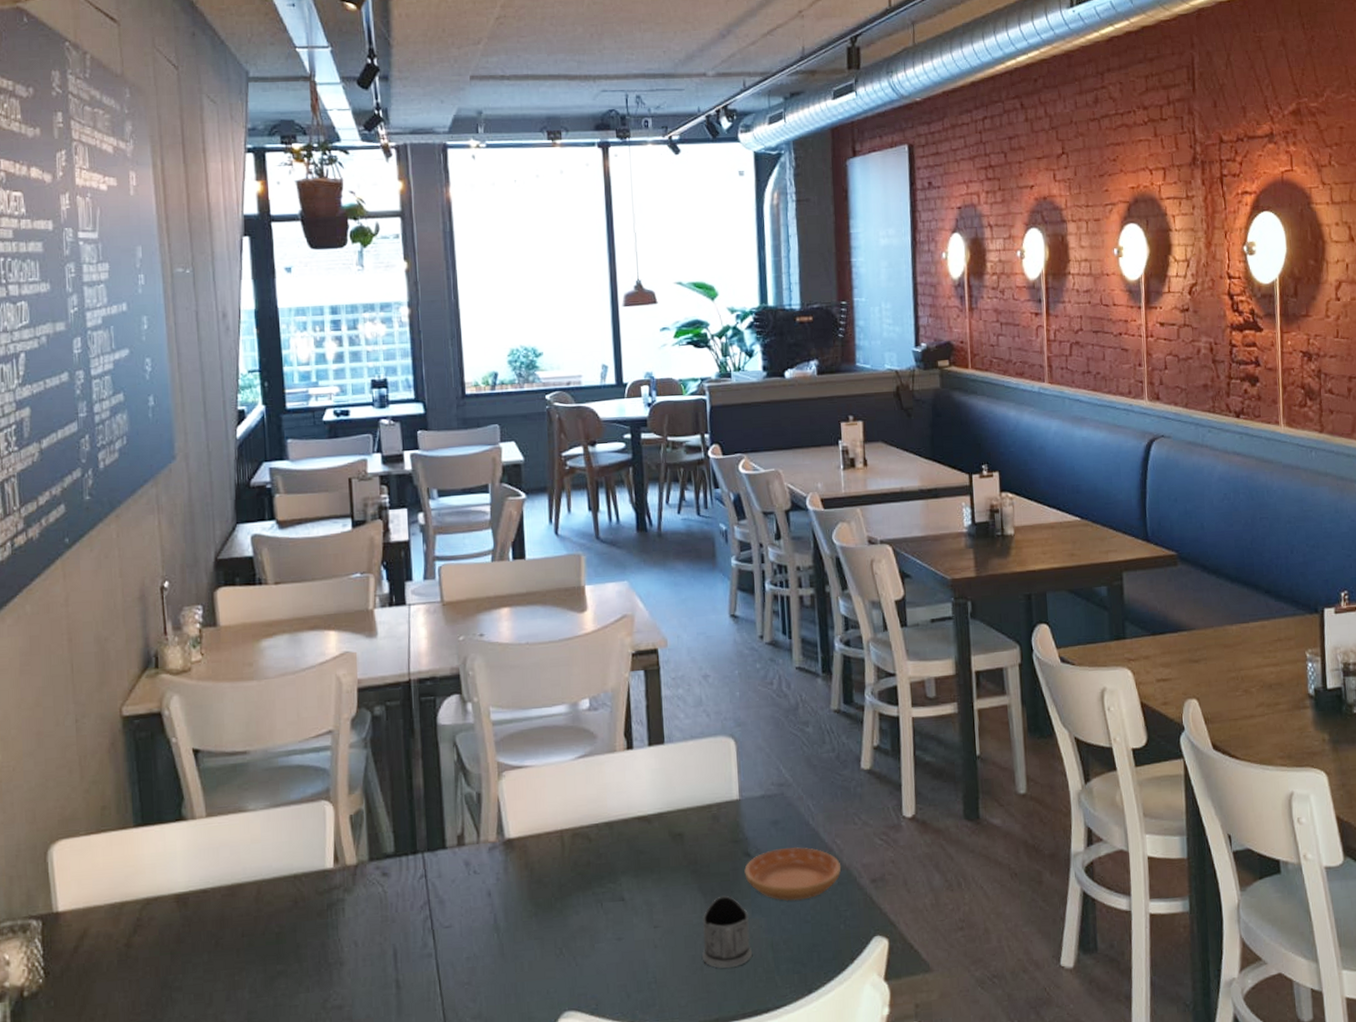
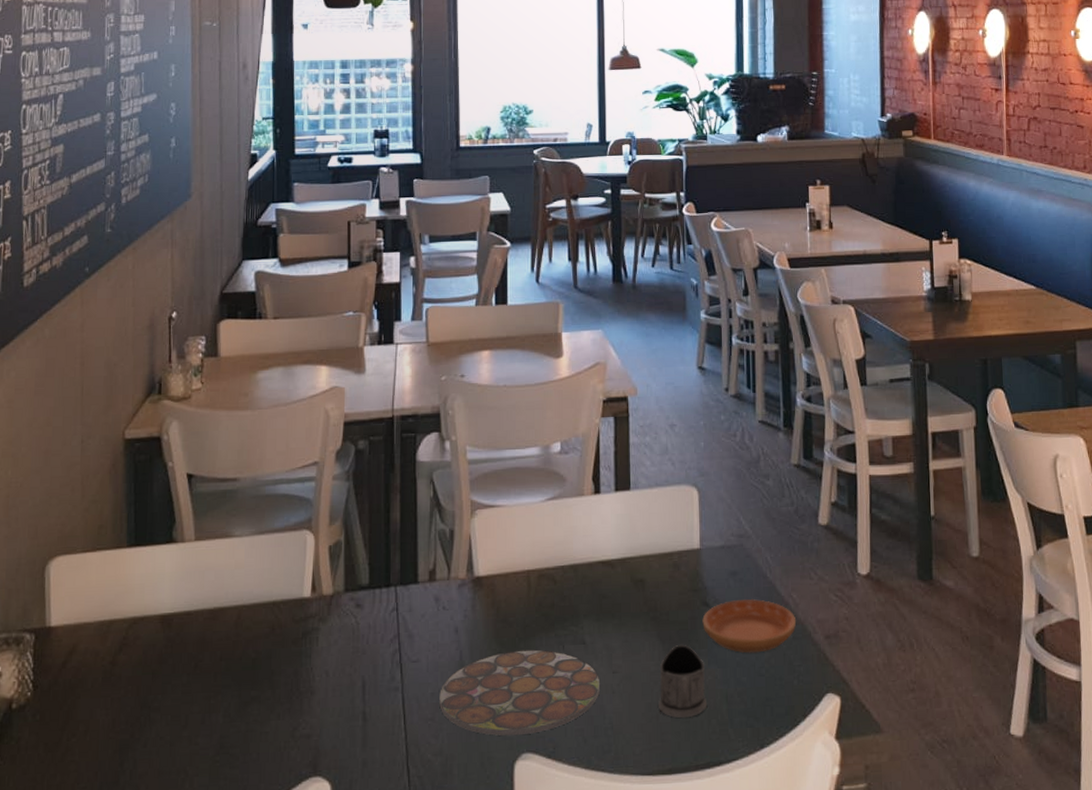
plate: none [475,908,642,996] -> present [439,649,601,736]

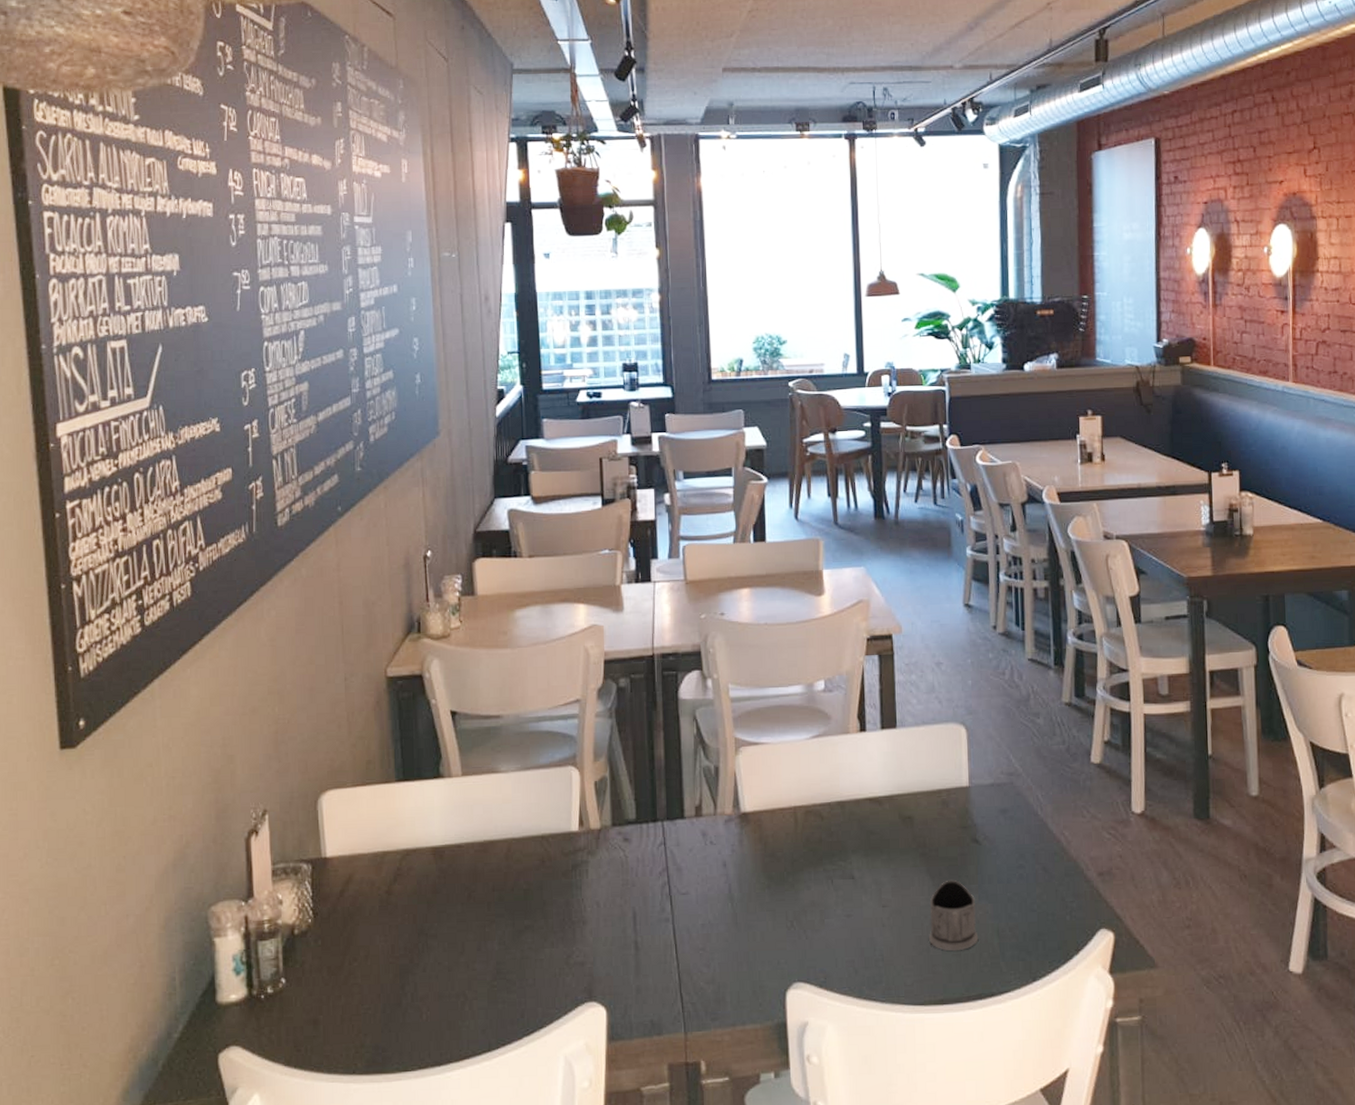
plate: present [439,649,601,736] -> none [710,883,871,966]
saucer: present [702,598,797,654] -> none [972,835,1069,889]

